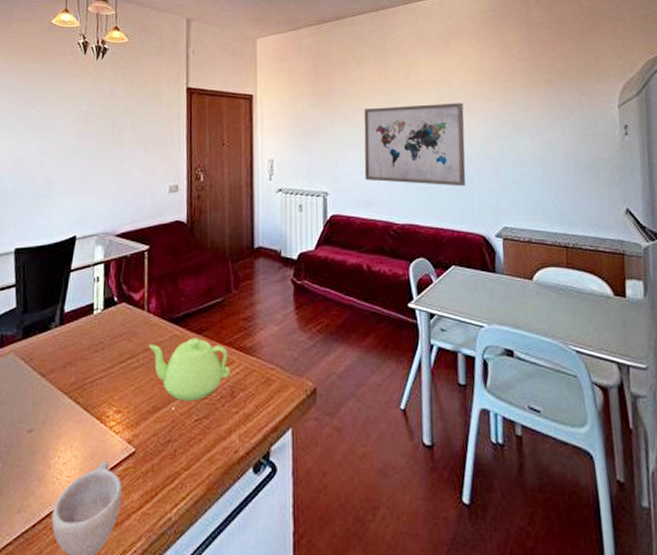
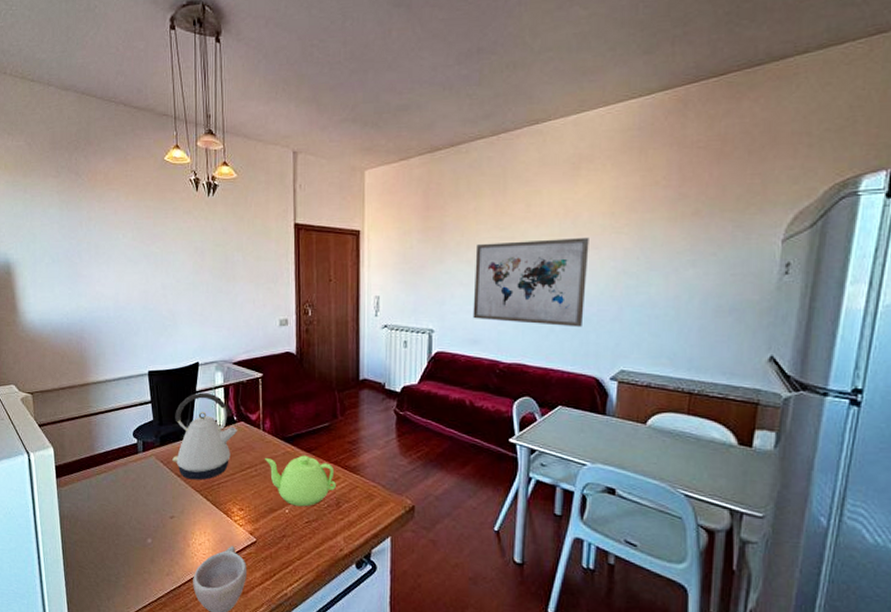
kettle: none [36,271,117,379] -> present [172,392,237,480]

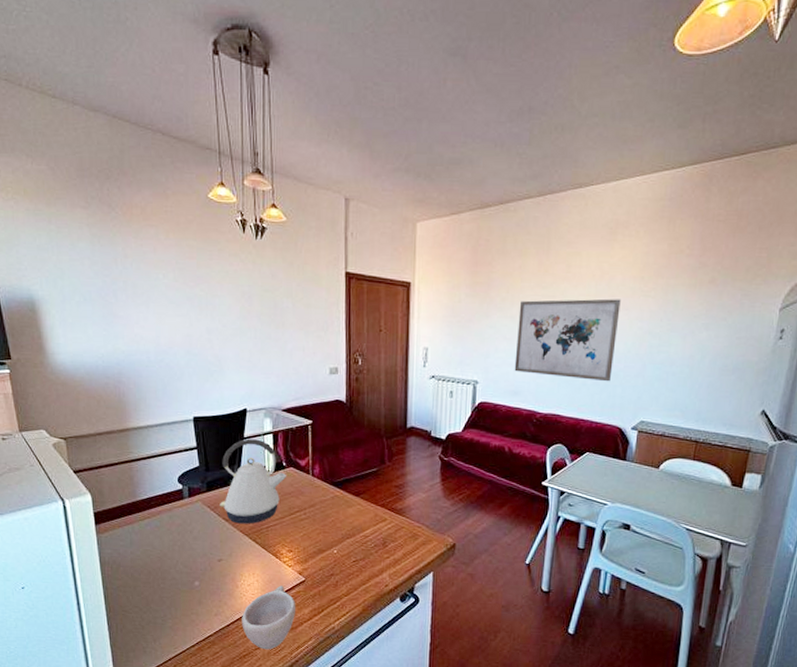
teapot: present [265,455,336,507] -> none [314,499,383,547]

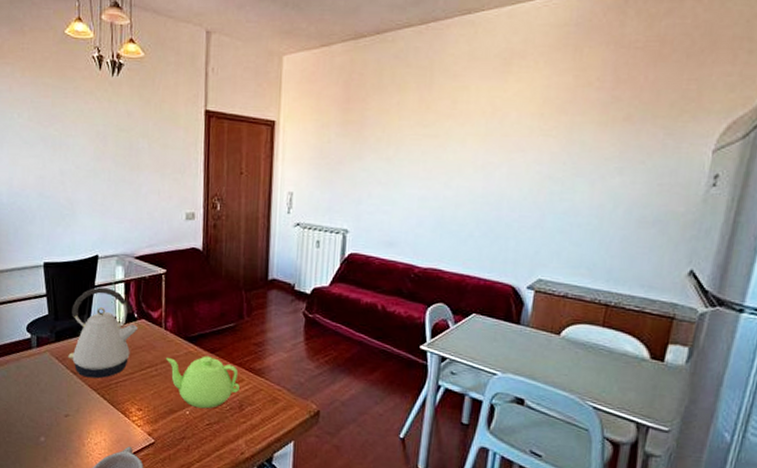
teapot: none [314,499,383,547] -> present [166,356,240,409]
wall art: present [514,298,621,382] -> none [389,138,516,234]

